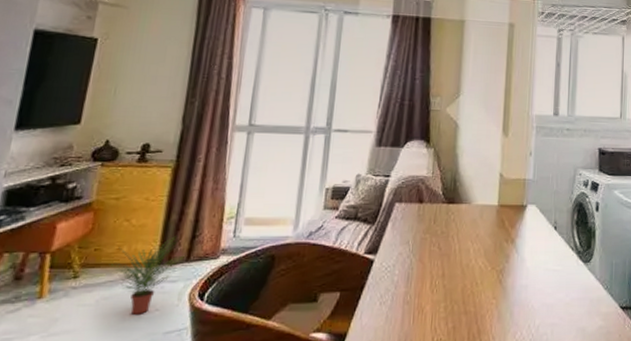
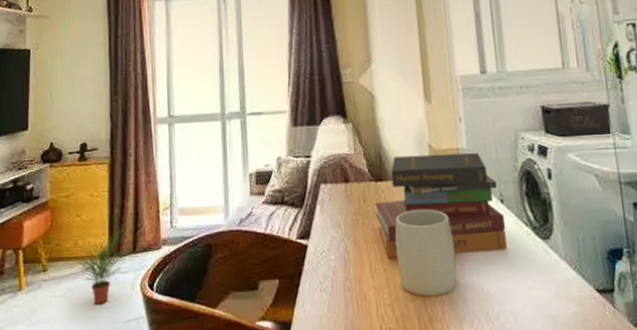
books: none [443,182,556,275] -> present [375,152,507,258]
mug: none [456,231,510,310] -> present [394,209,457,296]

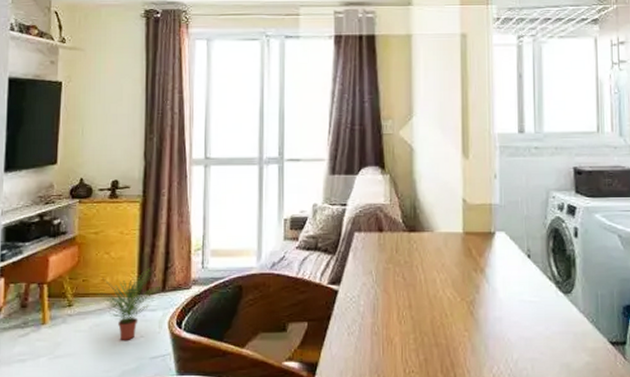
books: present [375,152,507,258] -> none [407,208,531,306]
mug: present [394,209,457,296] -> none [424,260,481,343]

